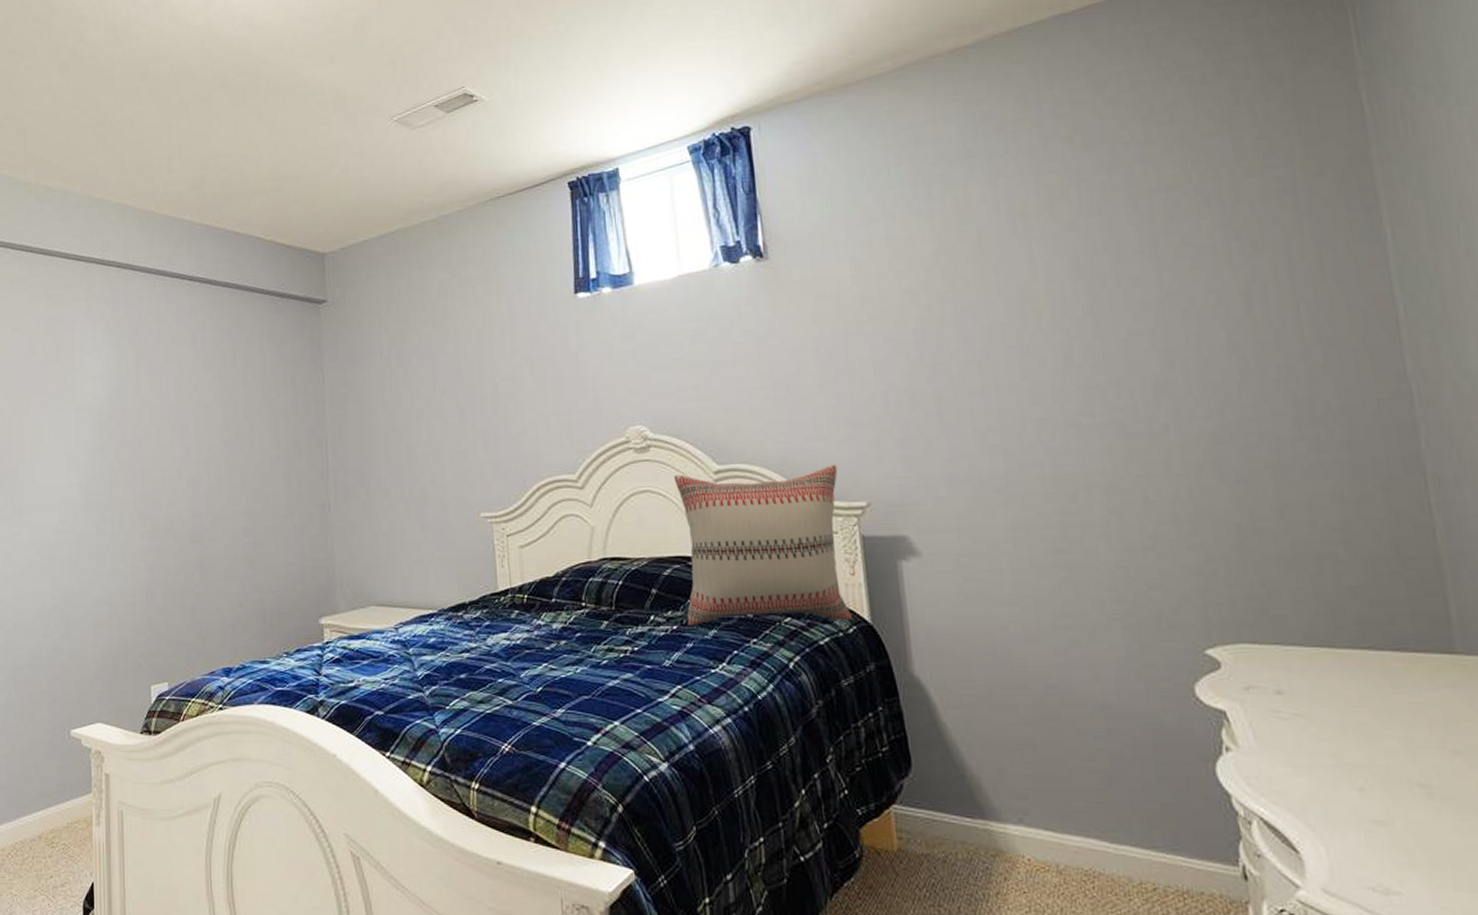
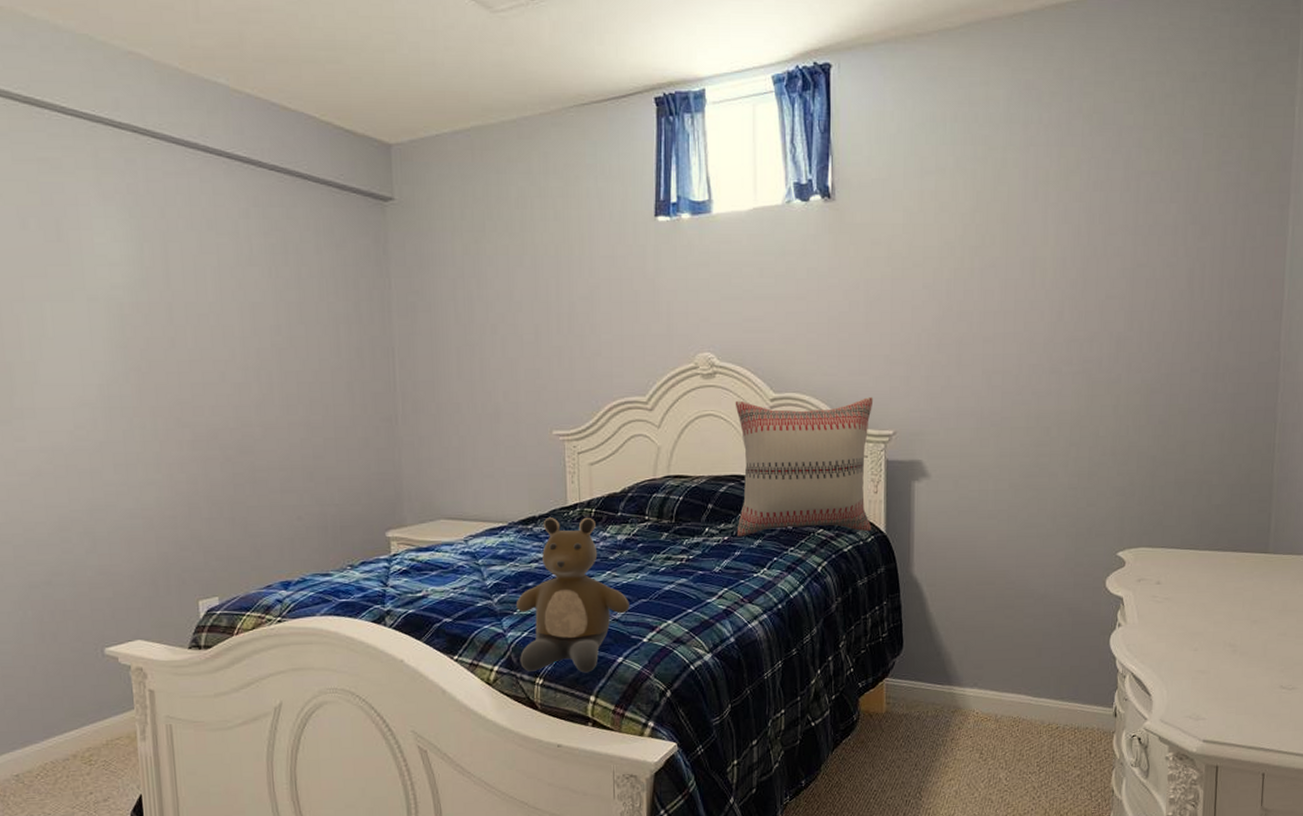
bear: none [448,603,570,779] -> present [515,517,630,673]

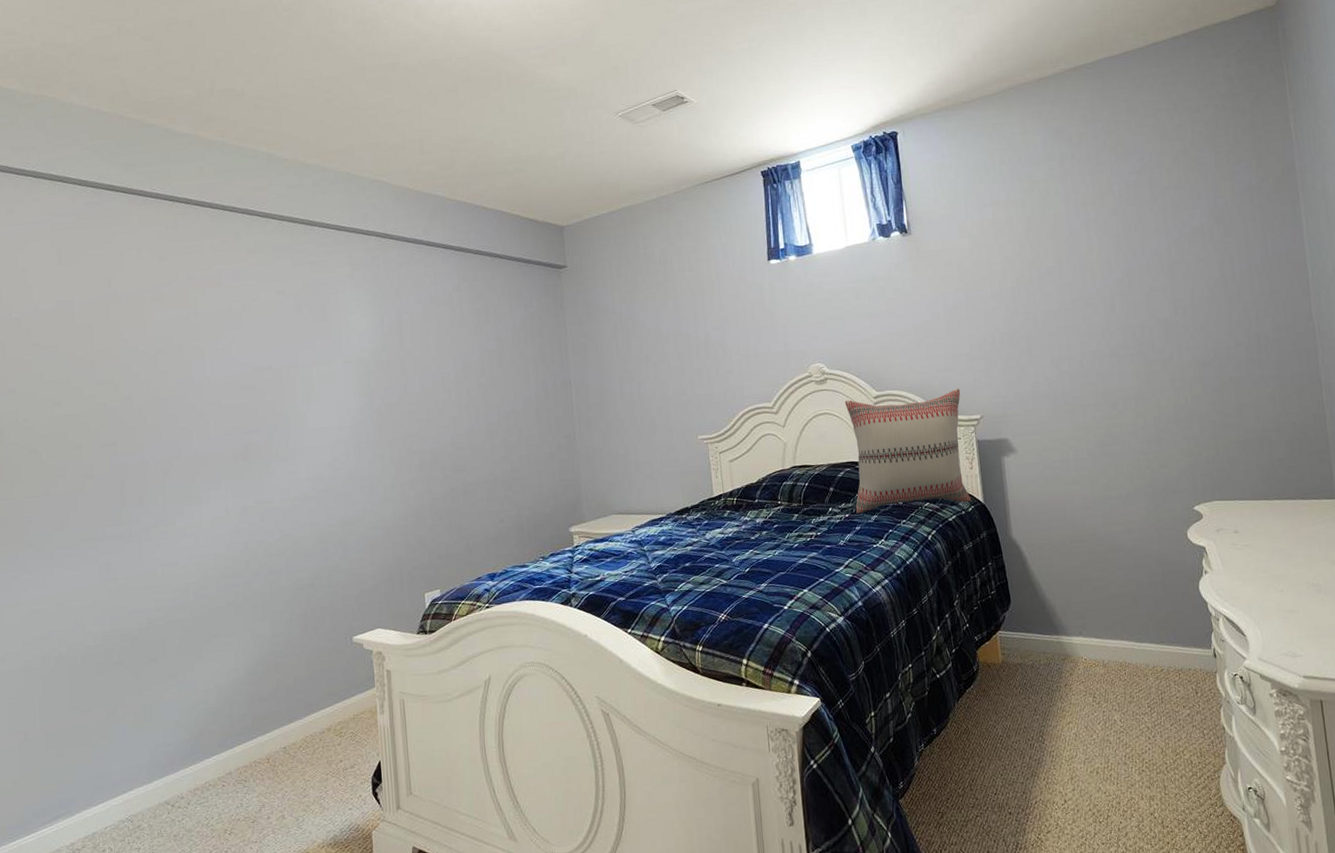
bear: present [515,517,630,673] -> none [676,505,771,640]

